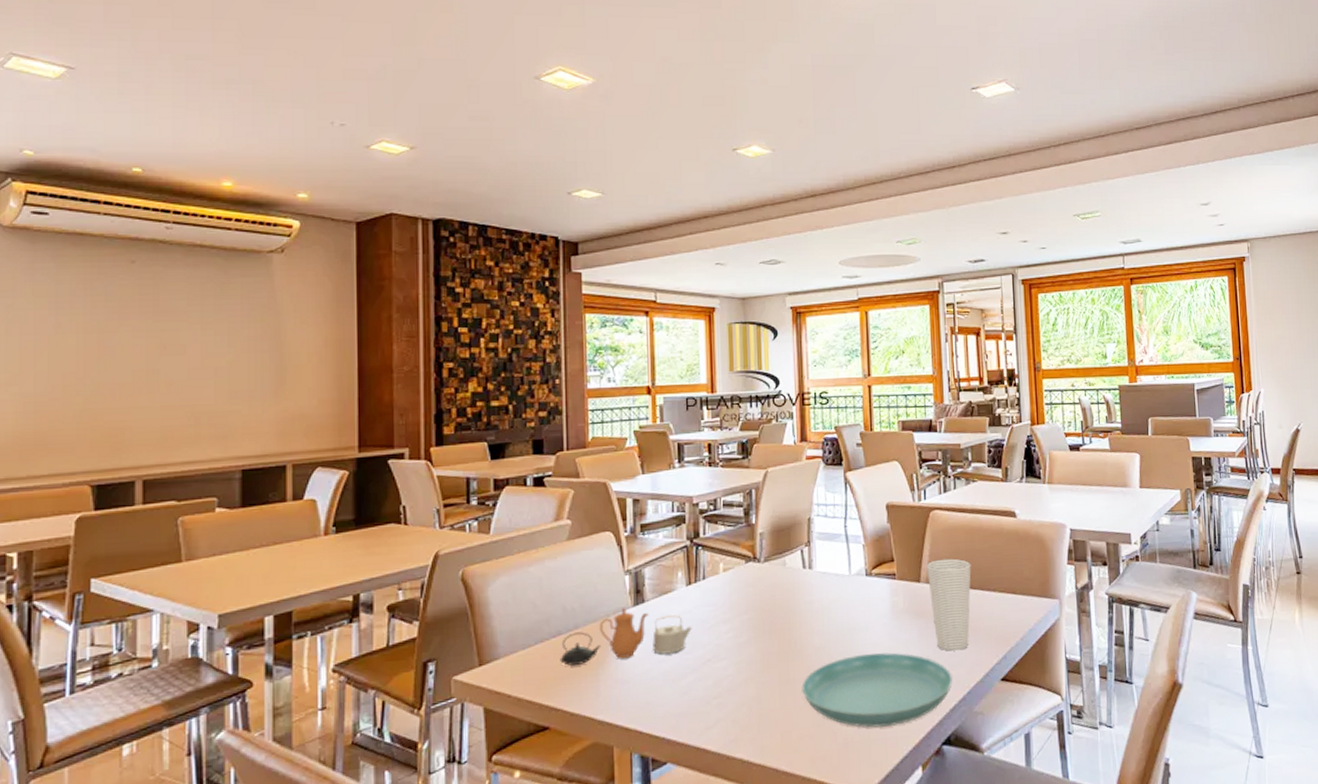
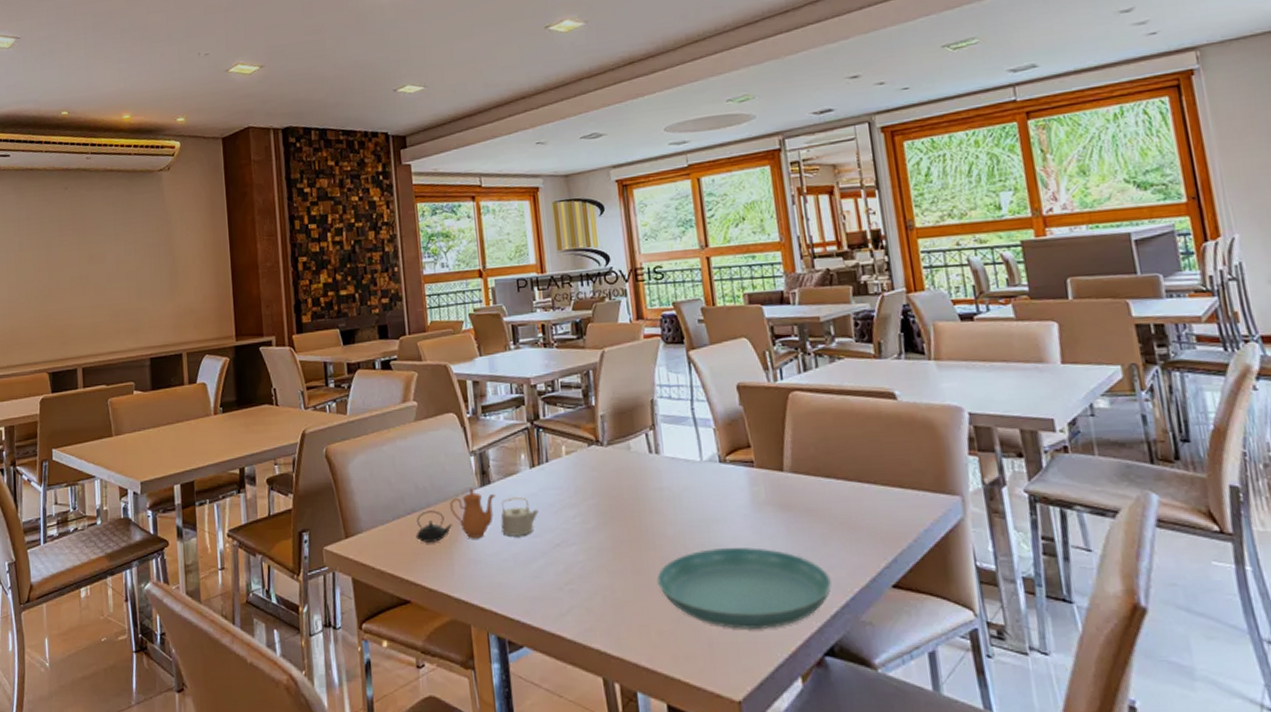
cup: present [926,558,971,651] -> none [789,445,849,550]

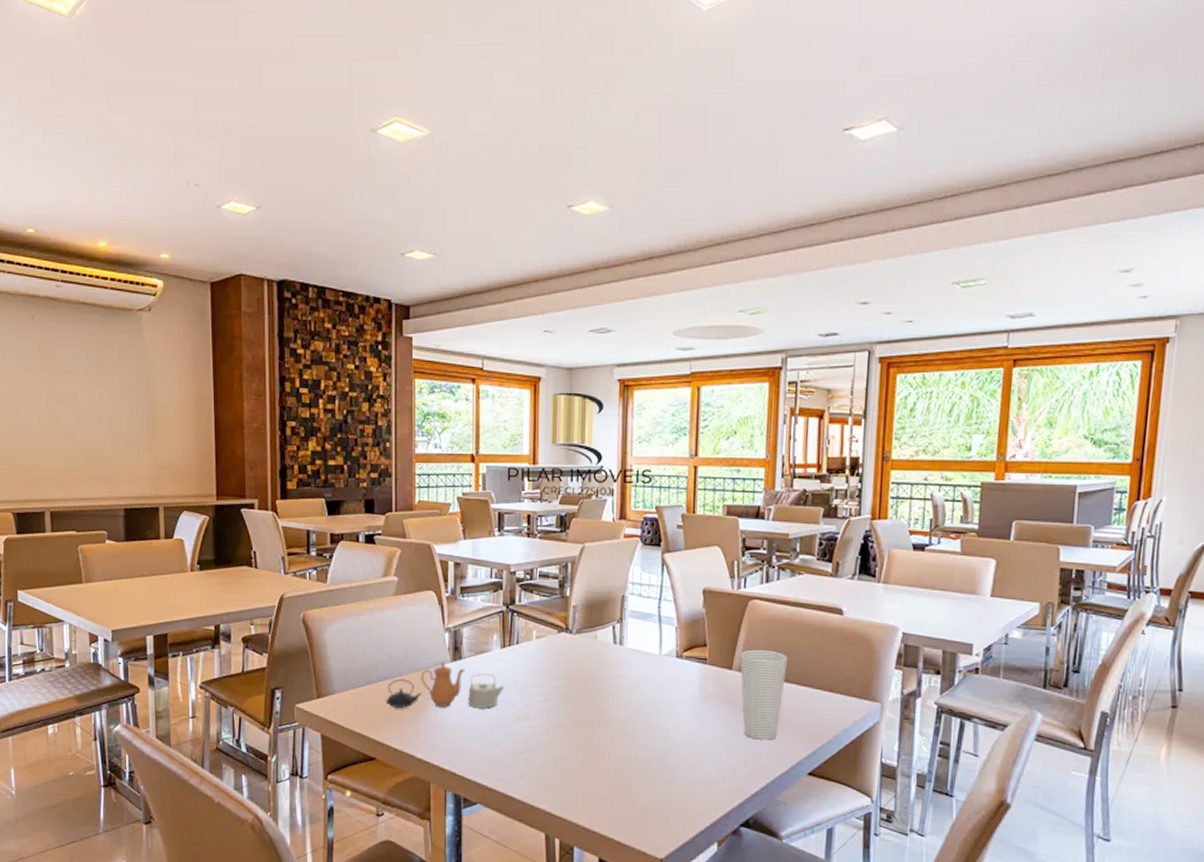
saucer: present [657,547,832,631] -> none [605,732,757,802]
cup: none [789,445,849,550] -> present [739,649,788,740]

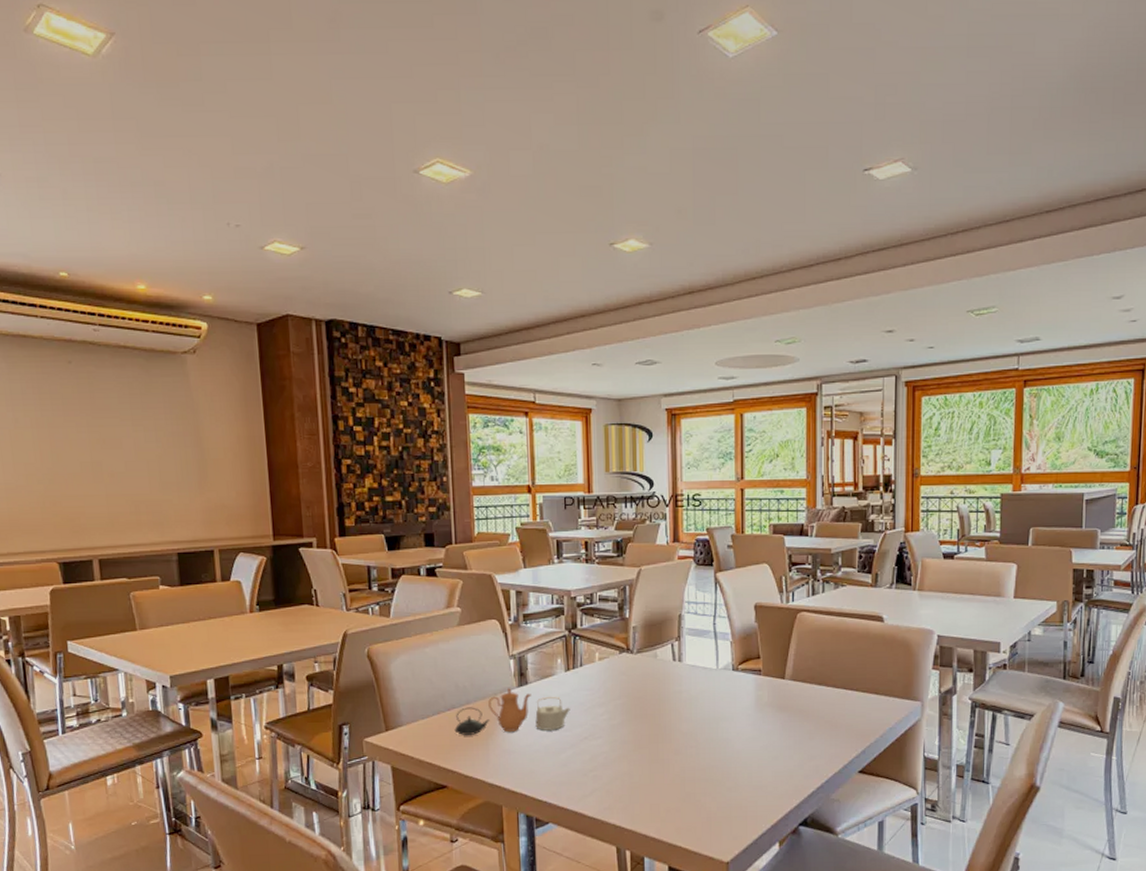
cup: present [739,649,788,740] -> none [791,658,835,743]

